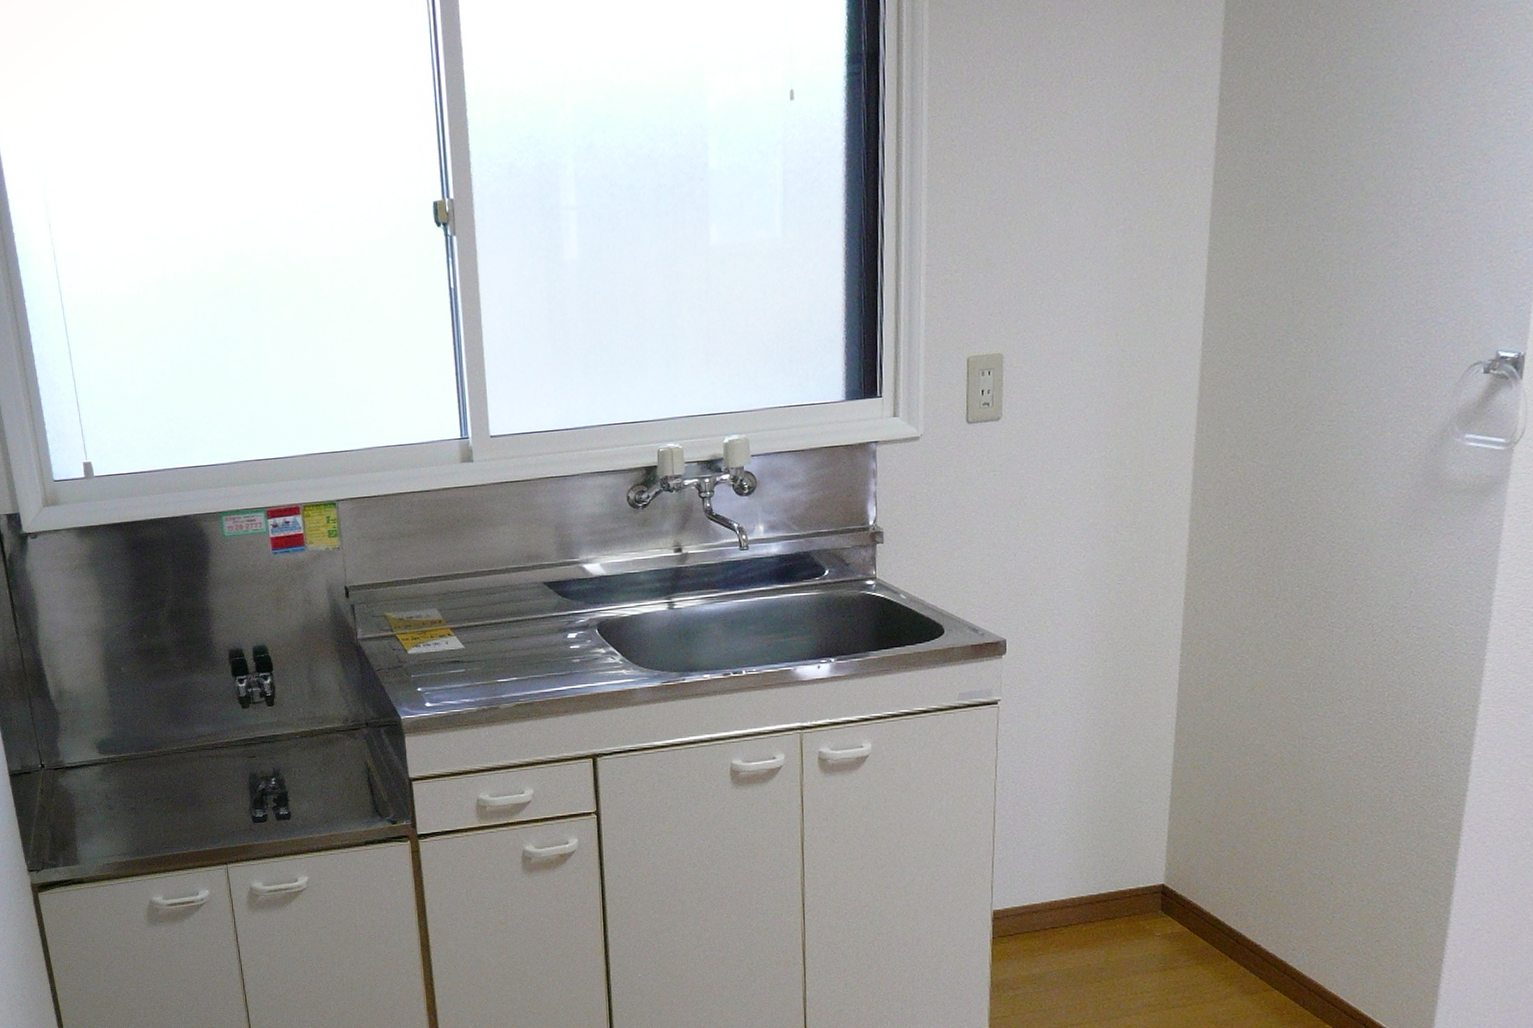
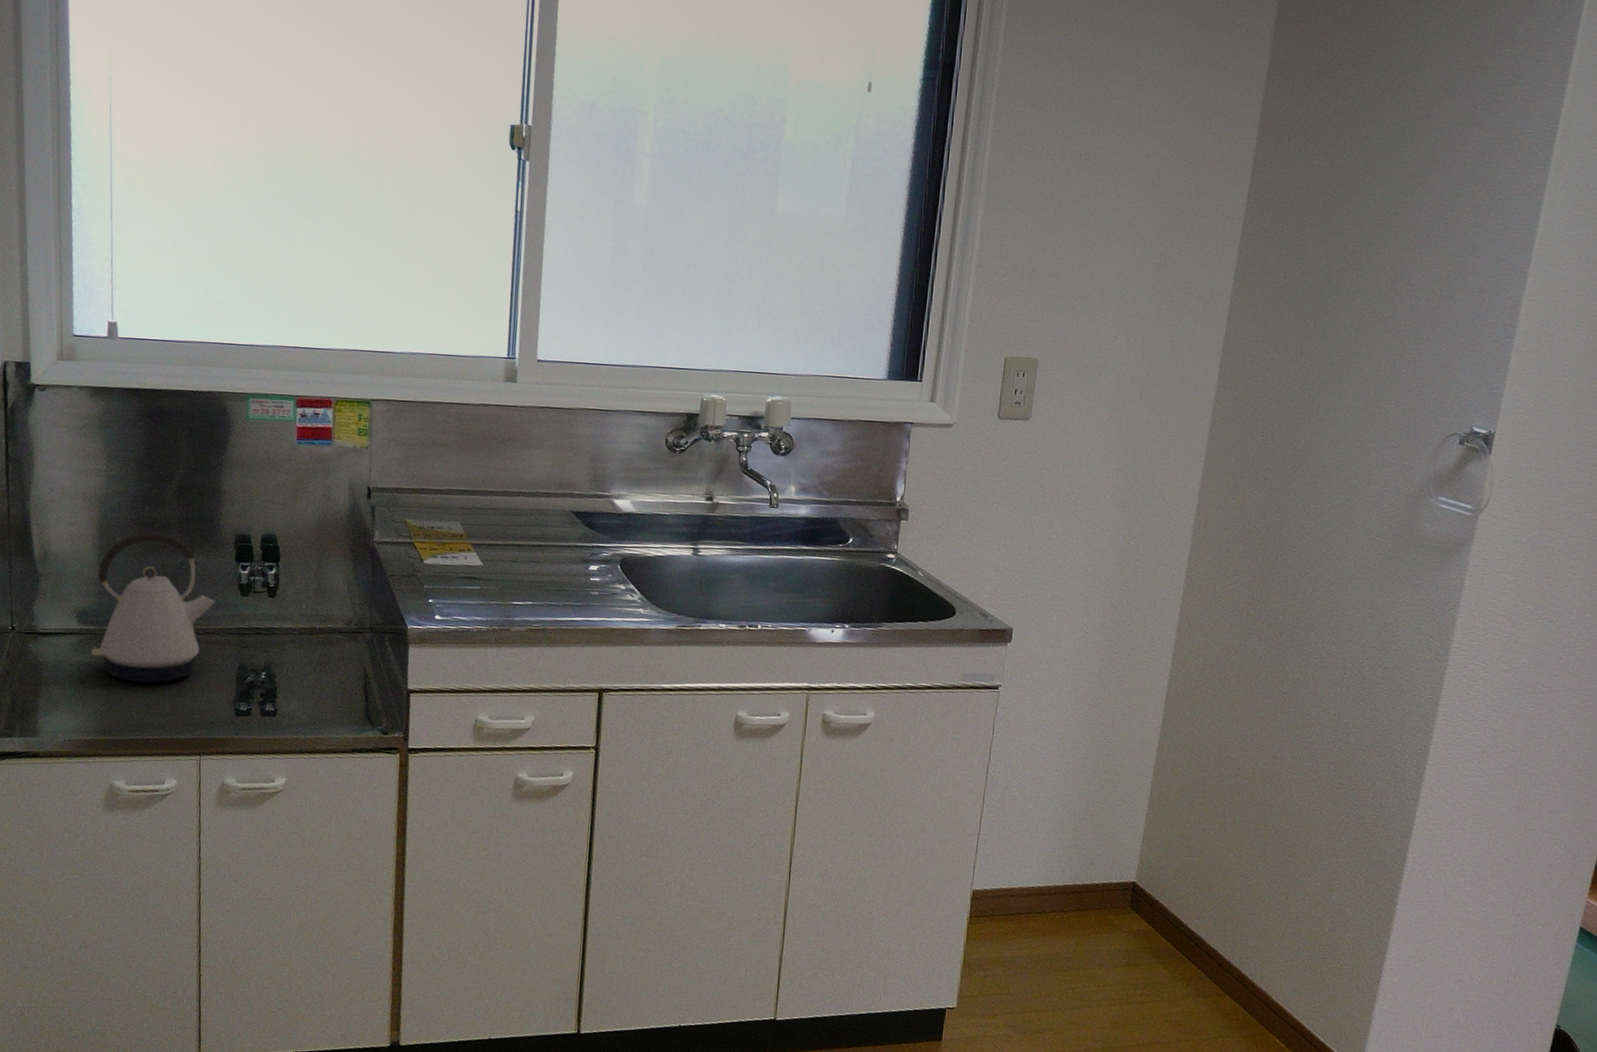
kettle: none [109,657,219,803] -> present [91,531,215,684]

